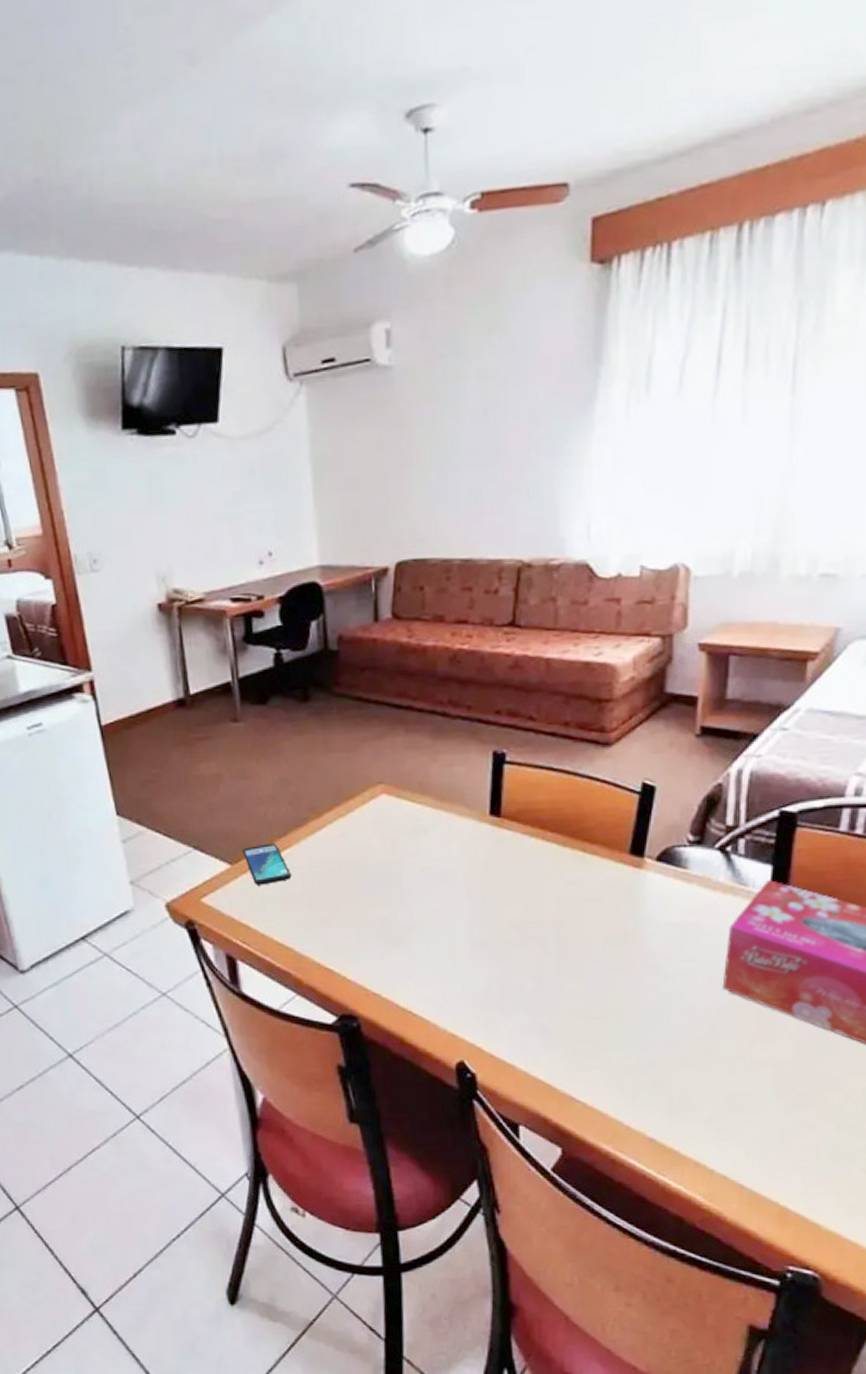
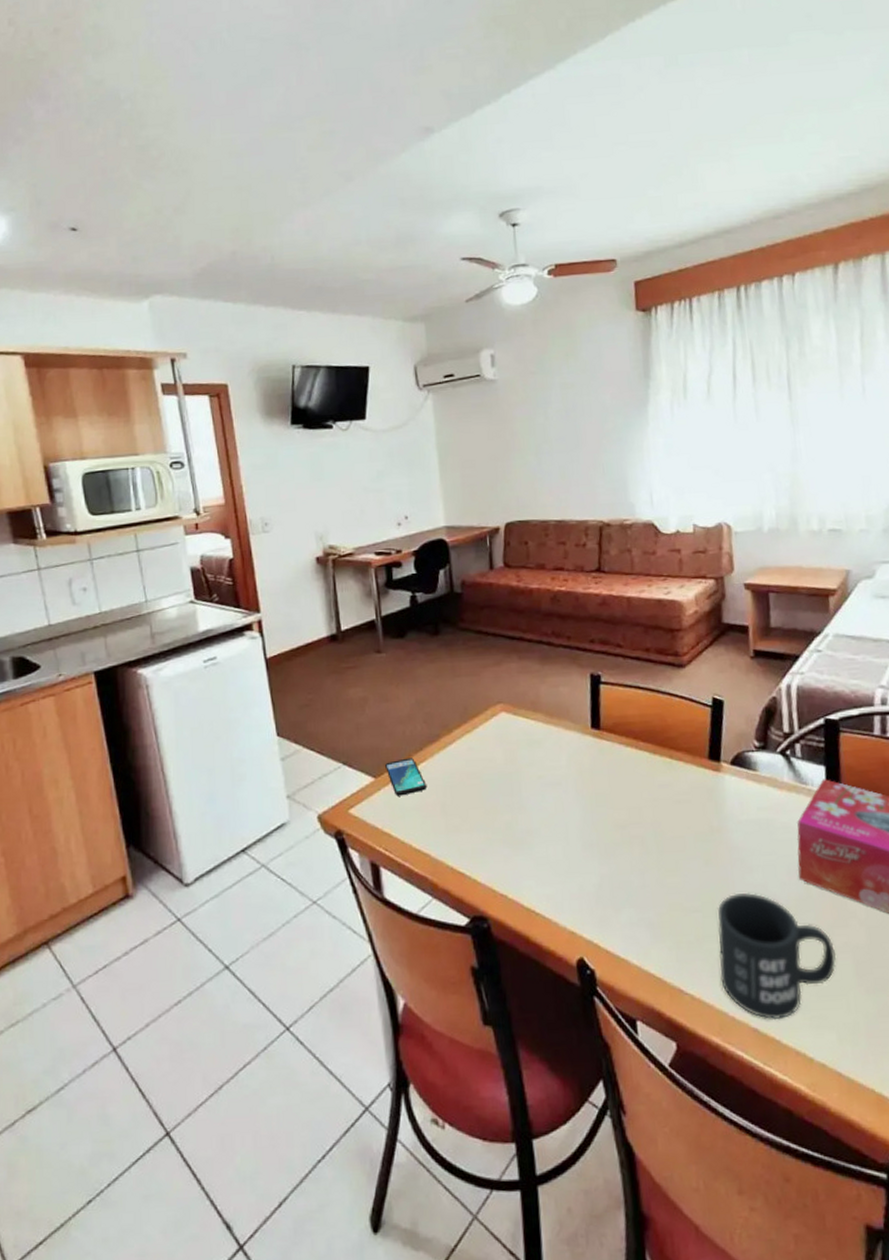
mug: none [618,1000,756,1132] -> present [718,892,837,1020]

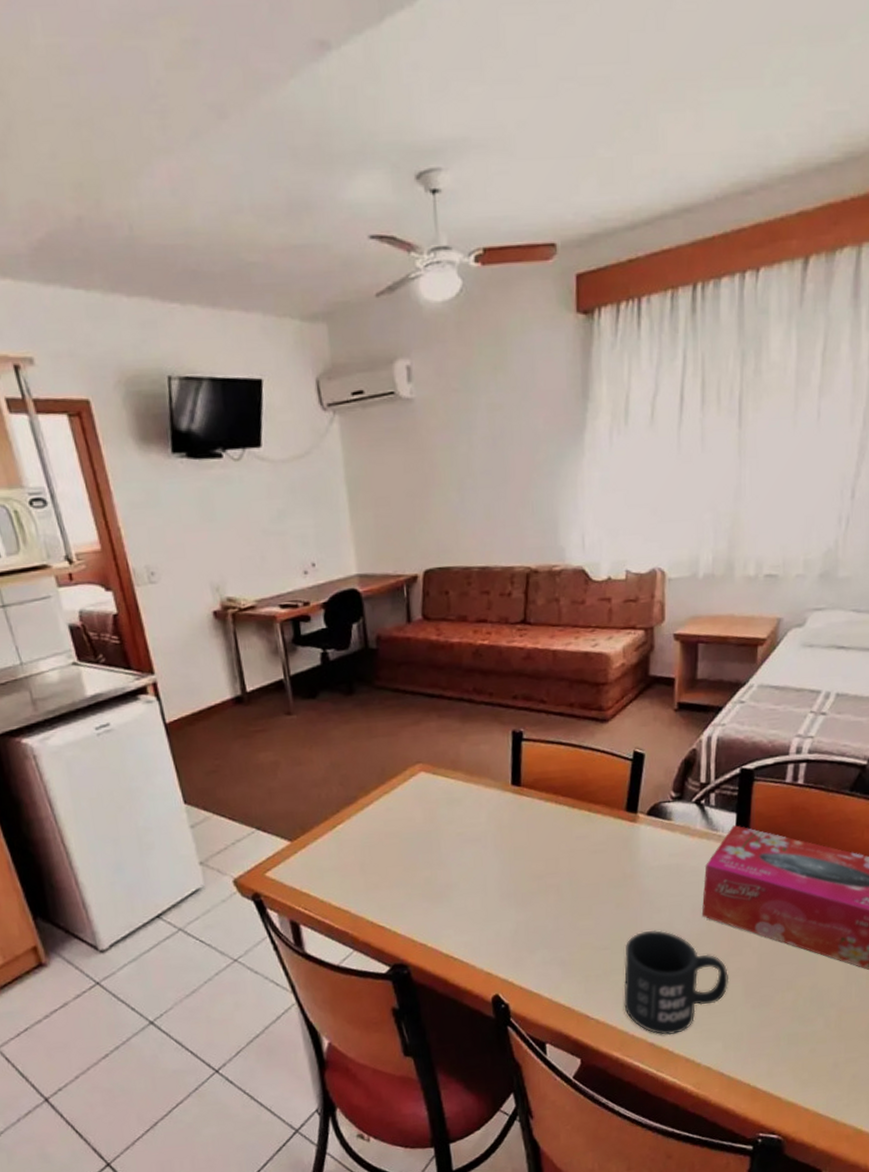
smartphone: present [385,758,427,796] -> none [301,820,345,858]

